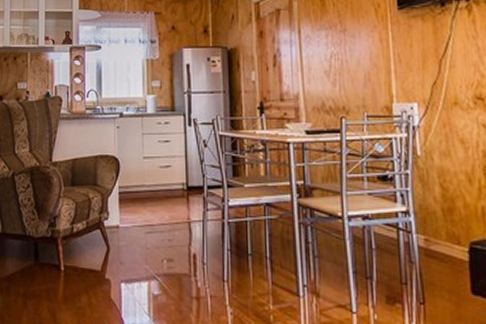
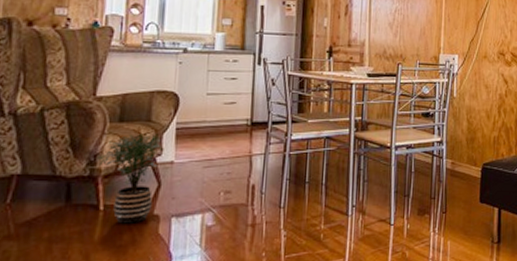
potted plant: none [55,196,109,286] -> present [96,132,163,224]

